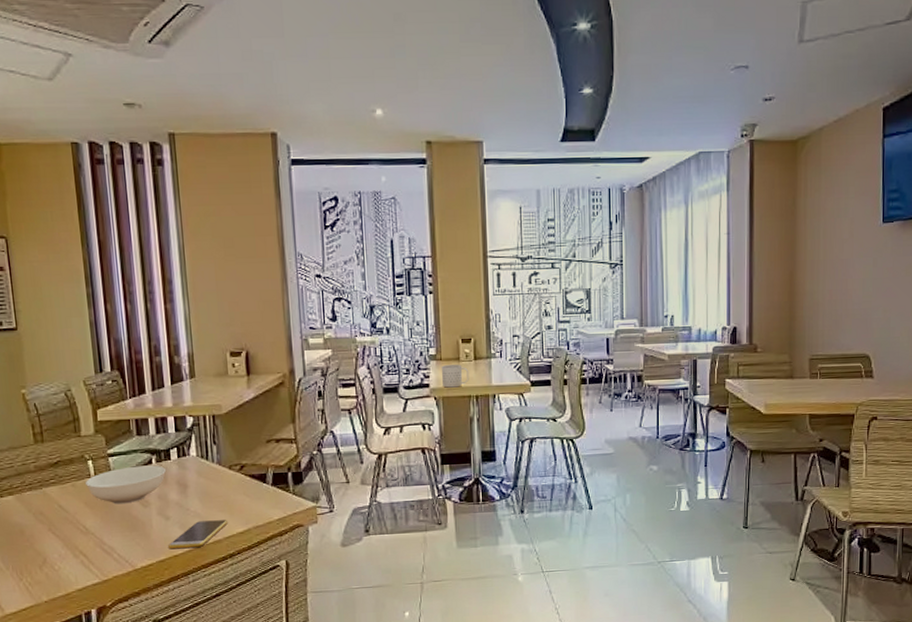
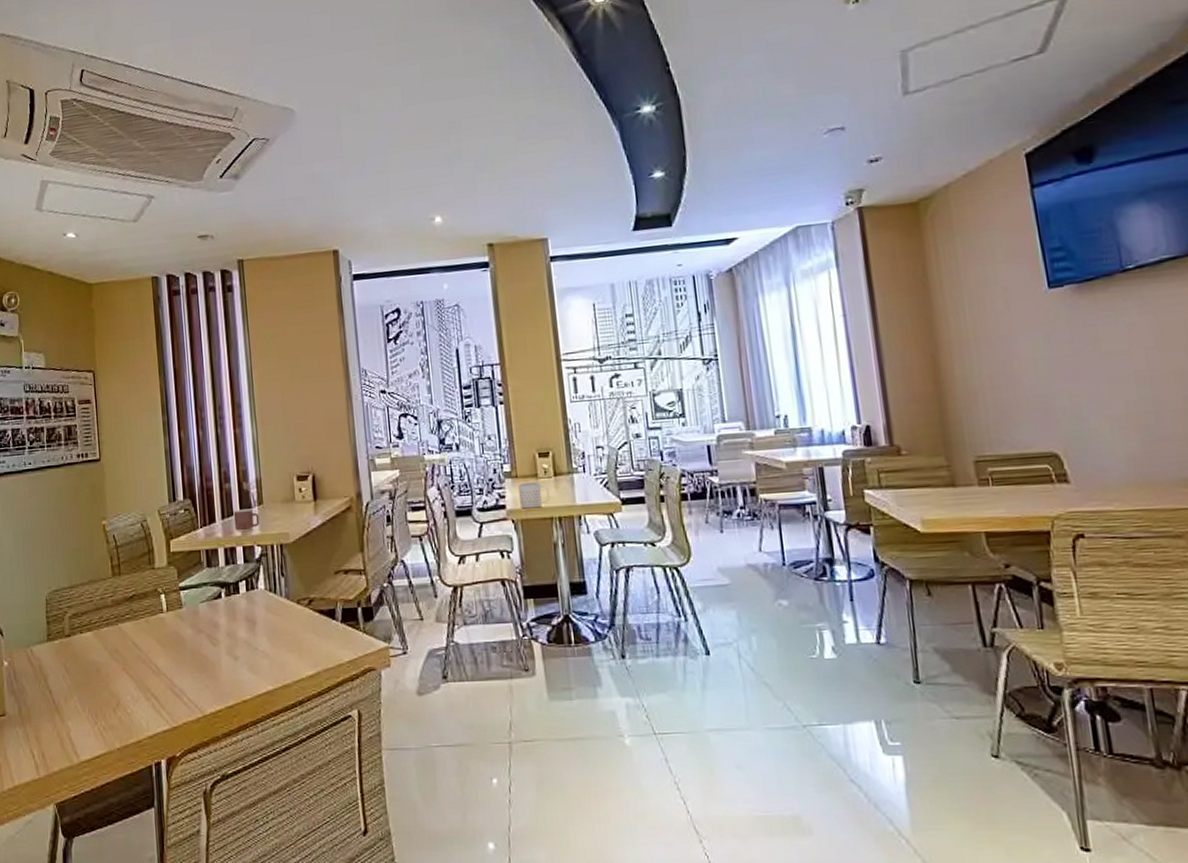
bowl: present [84,465,167,504] -> none [157,599,236,642]
mug: none [164,381,192,404] -> present [233,508,260,533]
smartphone: present [167,520,228,550] -> none [236,661,296,694]

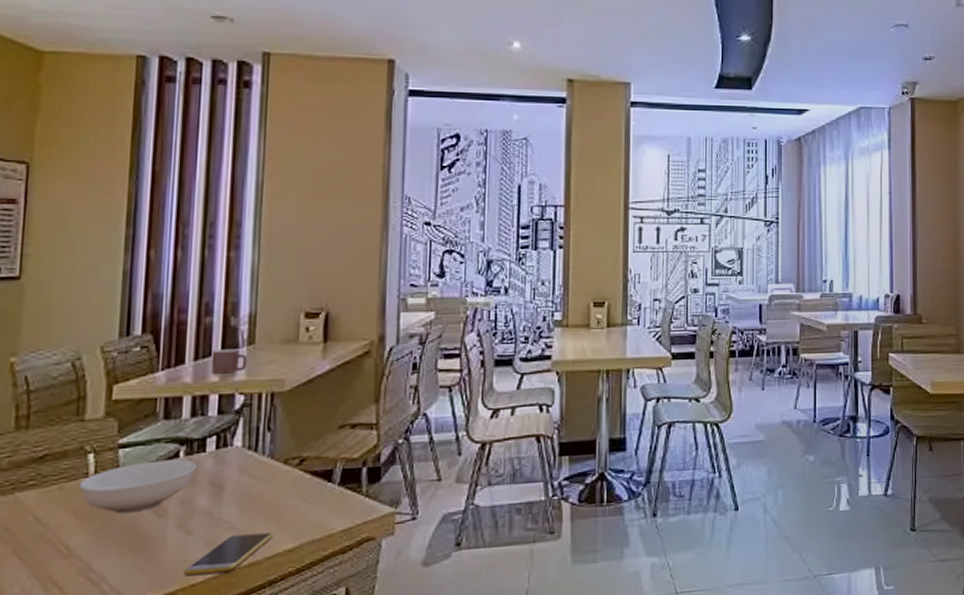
bowl: none [157,599,236,642] -> present [78,459,198,514]
smartphone: none [236,661,296,694] -> present [183,533,272,577]
mug: present [517,482,550,509] -> none [566,332,600,360]

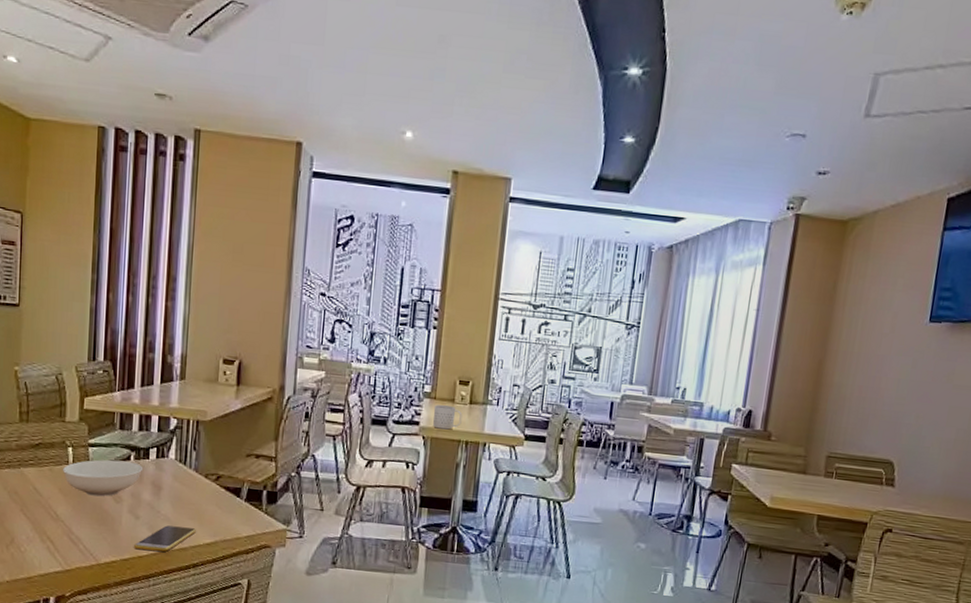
mug: present [211,349,247,377] -> none [153,380,180,403]
mug: none [566,332,600,360] -> present [432,405,462,430]

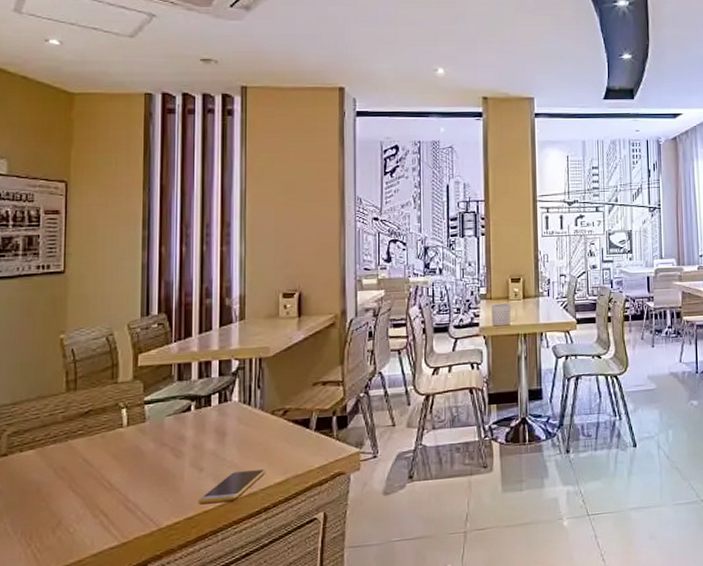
bowl: present [62,459,144,497] -> none [115,412,206,456]

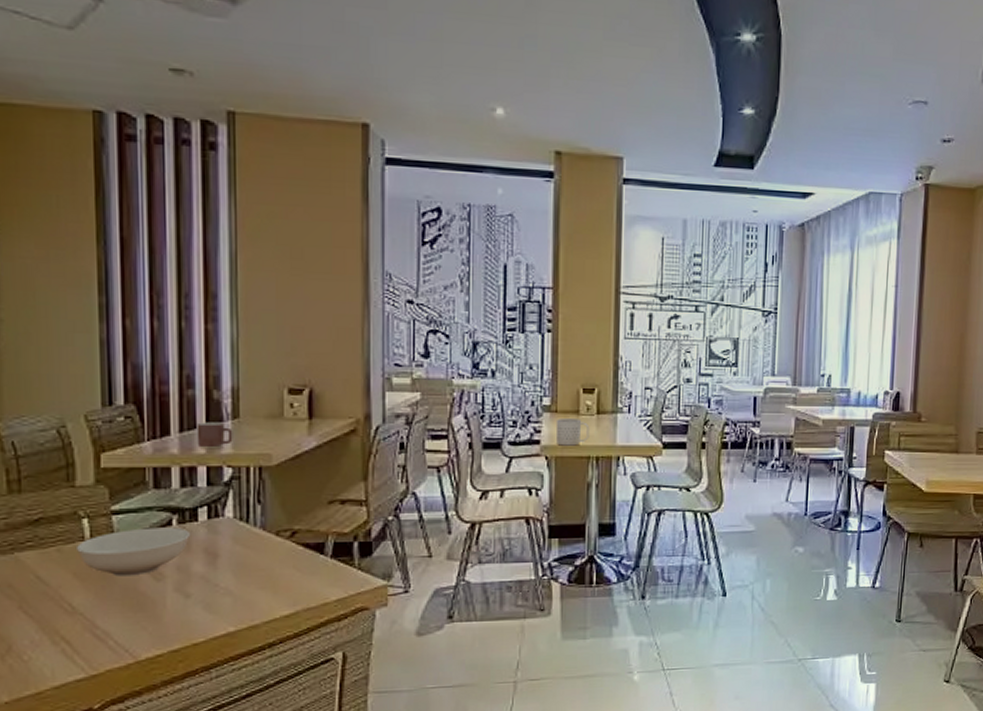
bowl: none [115,412,206,456] -> present [75,527,191,576]
smartphone: present [198,469,265,505] -> none [184,599,269,636]
mug: none [212,323,240,347] -> present [196,422,233,450]

